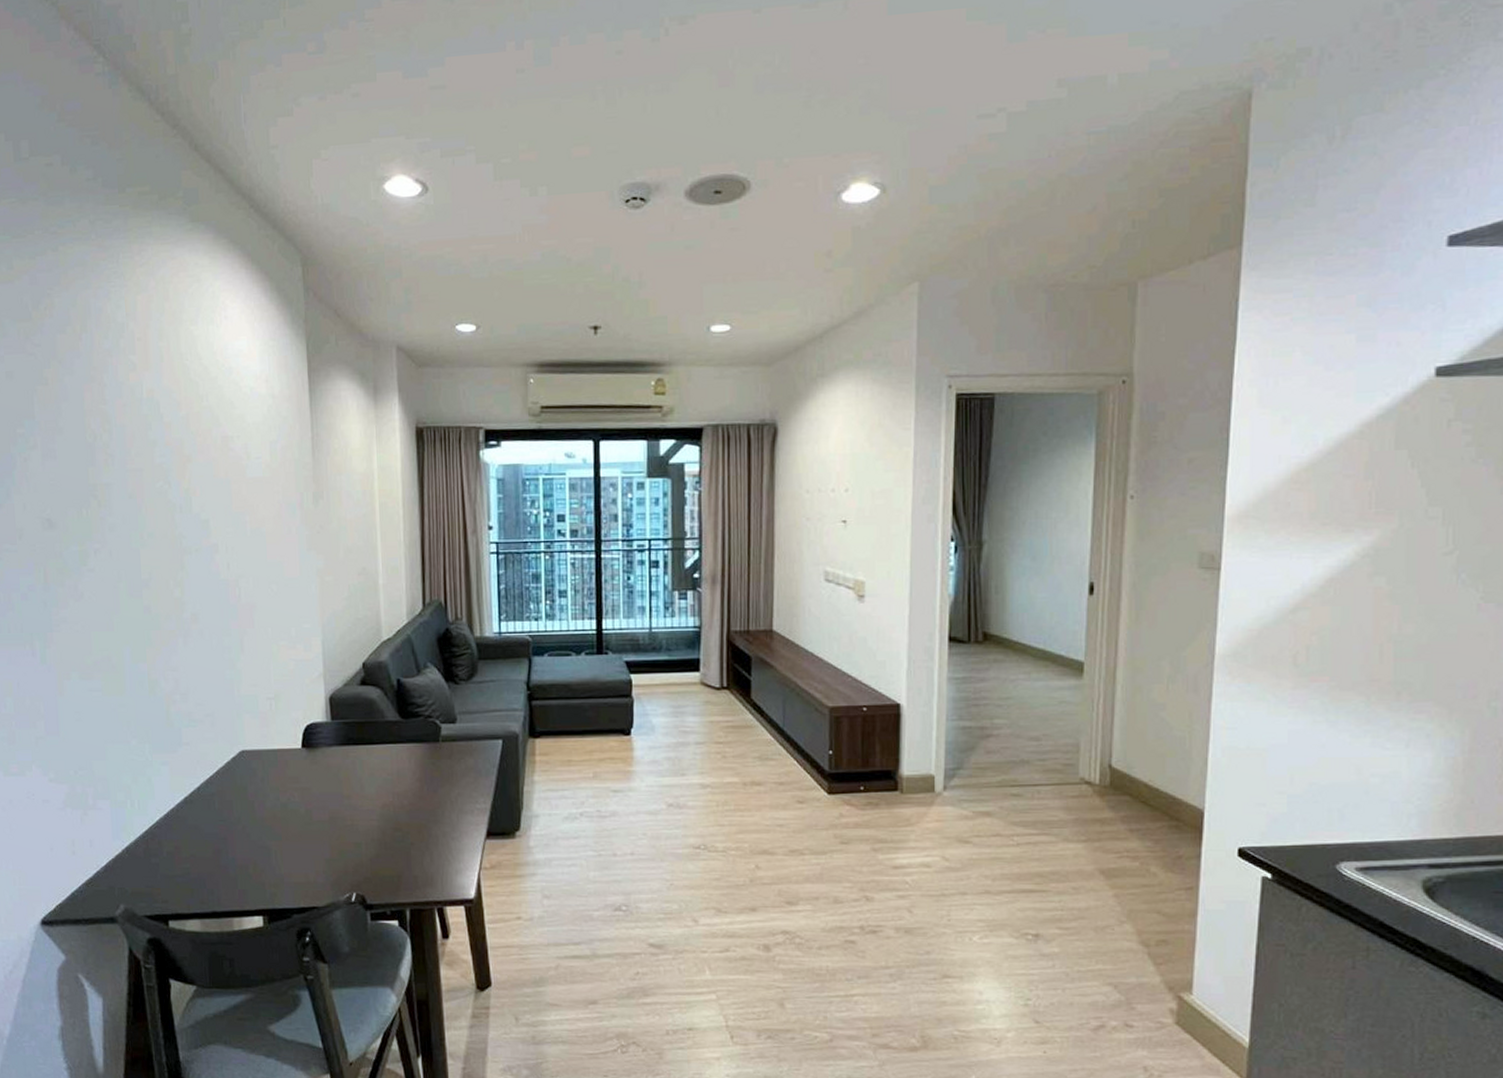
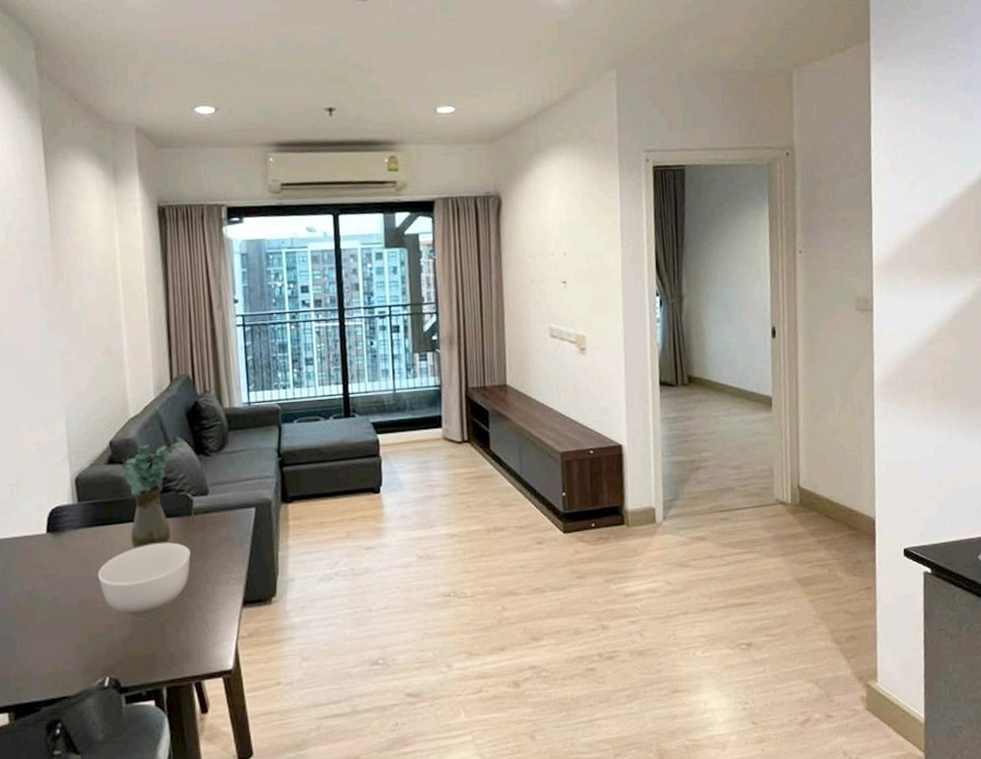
bowl: none [348,767,437,837] -> present [98,542,191,617]
vase: none [373,665,424,771] -> present [121,441,174,550]

